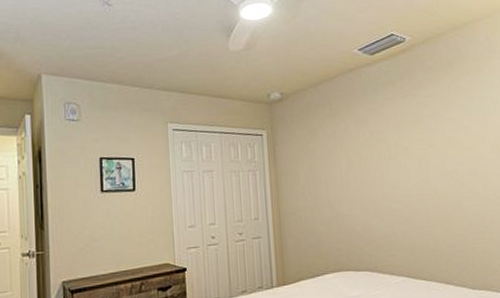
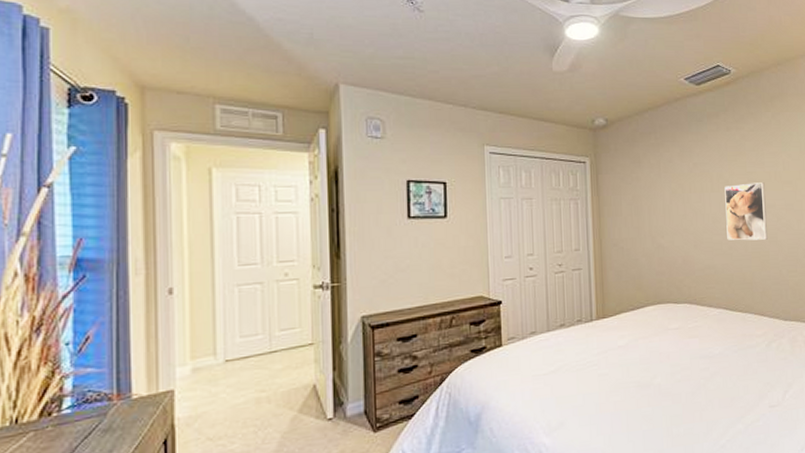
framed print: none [403,148,451,208] -> present [724,182,768,241]

